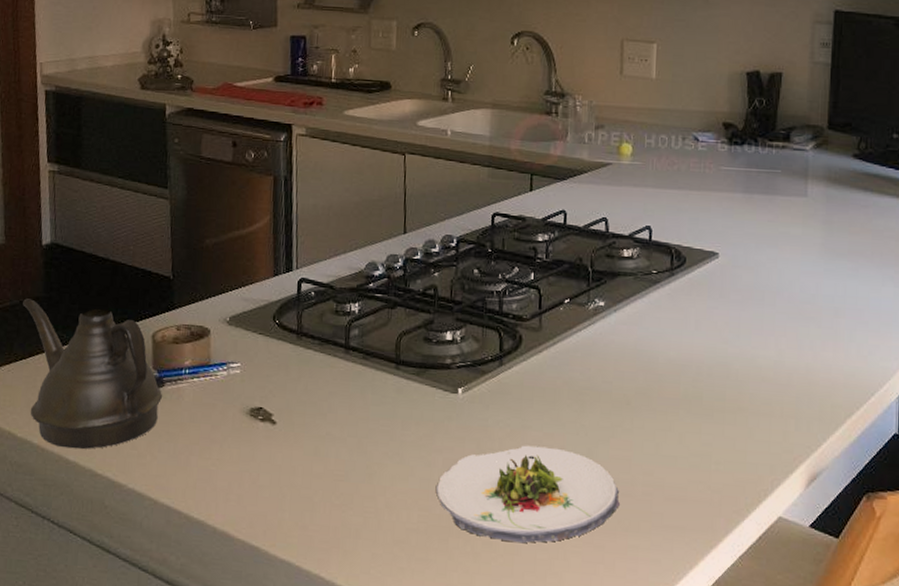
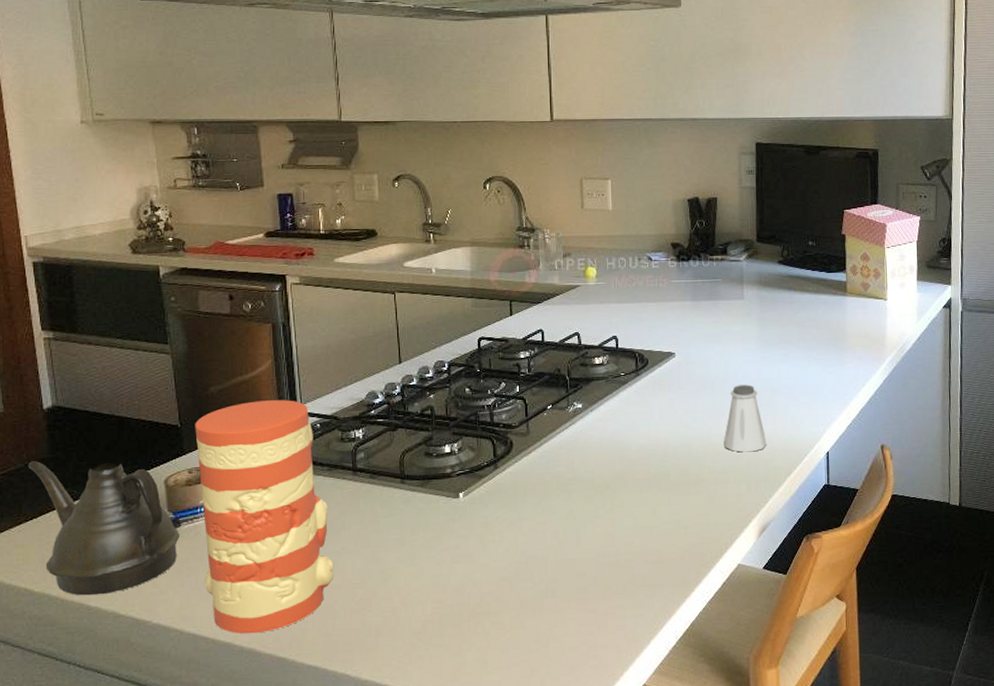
vase: none [183,259,317,516] -> present [195,400,334,634]
salad plate: present [435,445,620,544] -> none [445,533,607,618]
saltshaker: none [770,299,824,383] -> present [724,385,767,452]

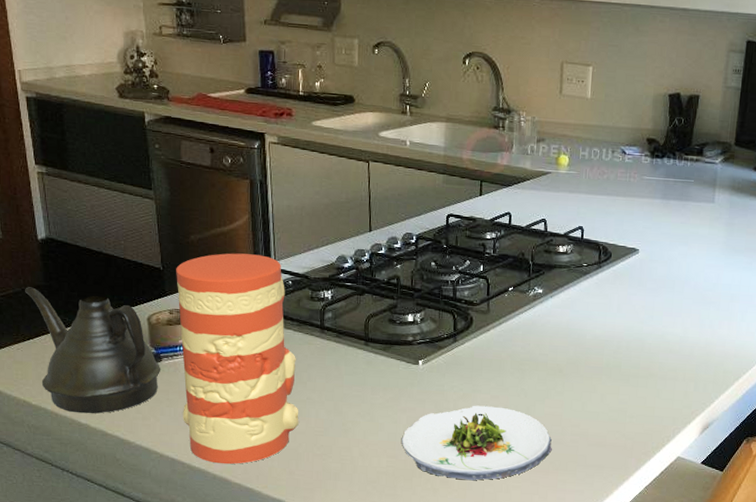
salad plate: none [445,533,607,618] -> present [401,405,552,481]
saltshaker: present [724,385,767,452] -> none [677,287,720,354]

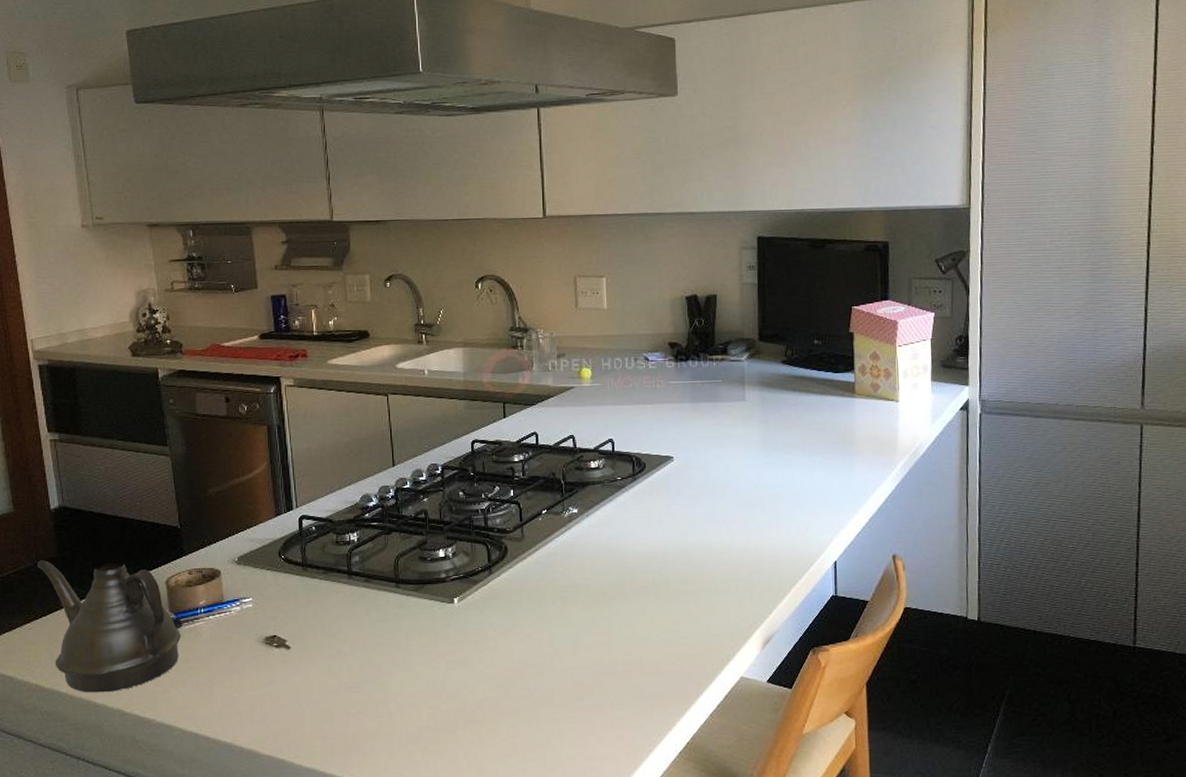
vase: present [176,253,299,465] -> none [194,502,330,735]
salad plate: present [401,405,552,481] -> none [441,640,604,727]

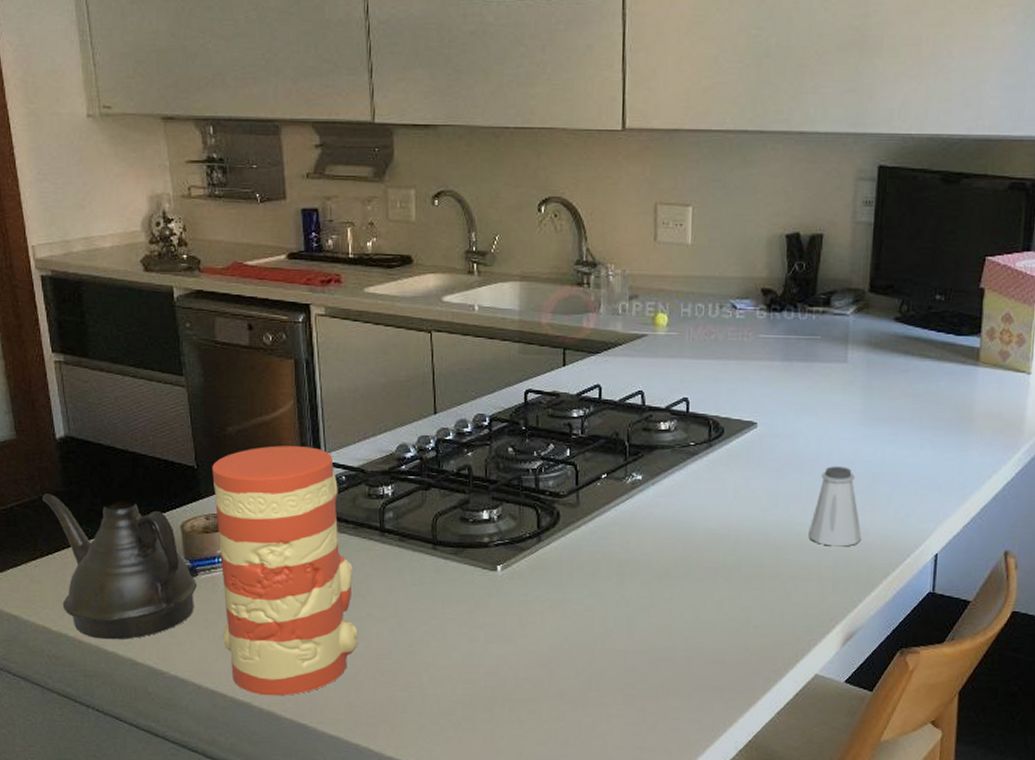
vase: none [194,502,330,735] -> present [212,445,358,696]
saltshaker: none [725,490,771,561] -> present [808,466,862,547]

